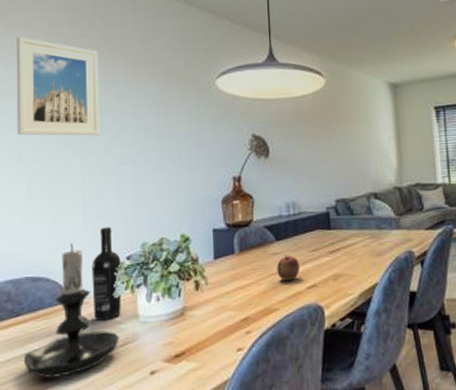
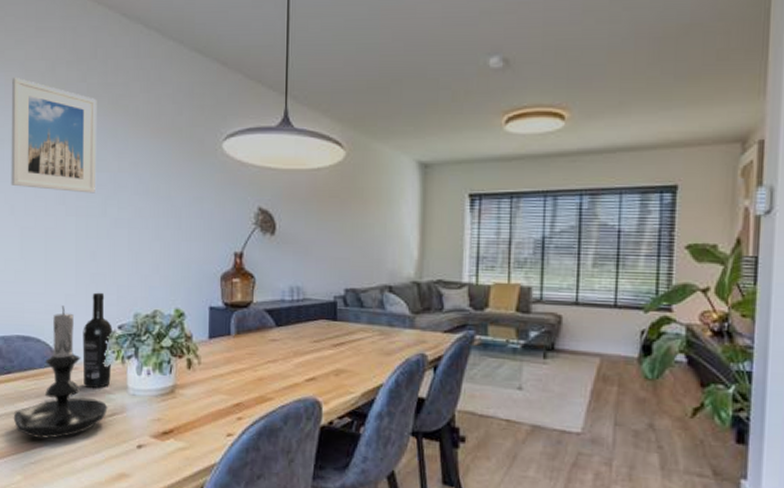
apple: present [277,255,300,280] -> none [275,342,299,370]

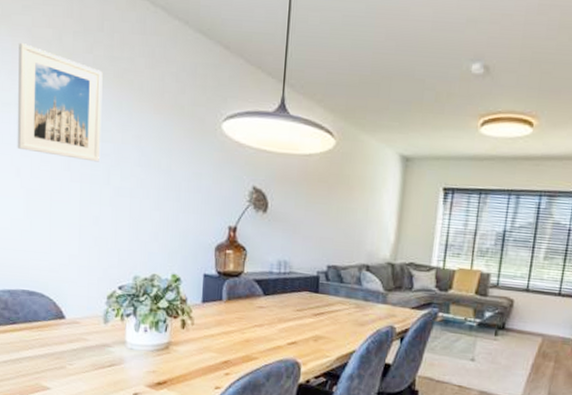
candle holder: present [13,306,108,439] -> none [18,265,107,384]
wine bottle: present [82,292,112,389] -> none [84,254,113,342]

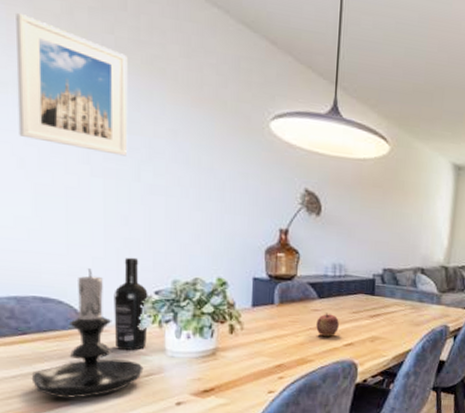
candle holder: none [18,265,107,384] -> present [31,268,144,398]
wine bottle: none [84,254,113,342] -> present [114,257,148,351]
apple: none [261,310,283,334] -> present [316,312,339,336]

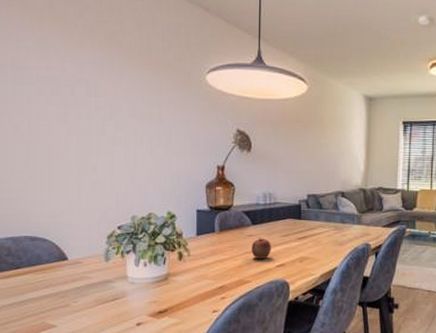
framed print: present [16,12,128,156] -> none [12,10,95,115]
candle holder: present [31,268,144,398] -> none [23,210,110,322]
wine bottle: present [114,257,148,351] -> none [86,199,113,279]

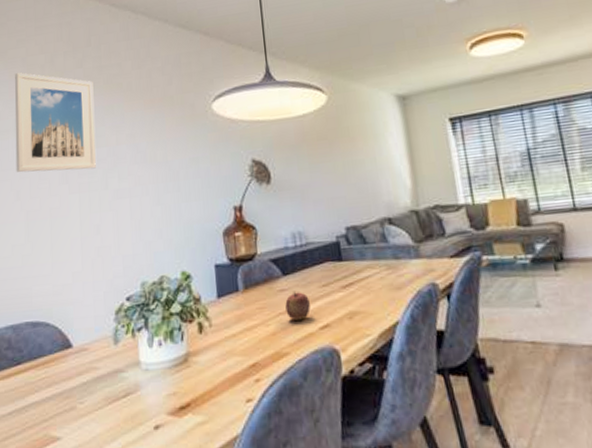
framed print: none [12,10,95,115] -> present [15,72,96,173]

